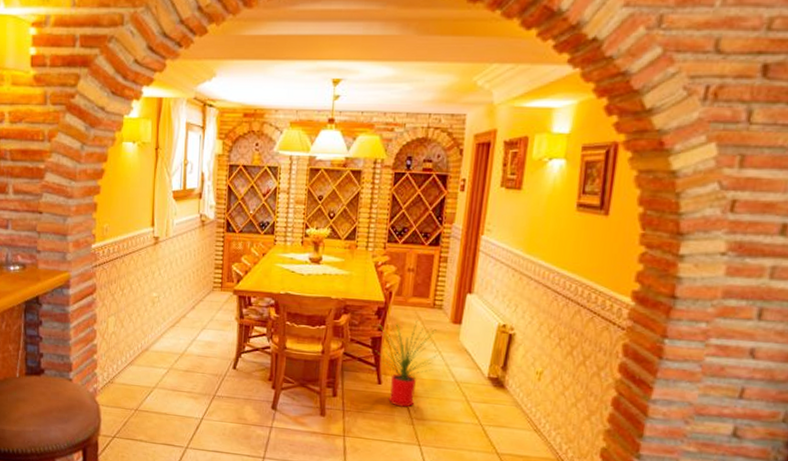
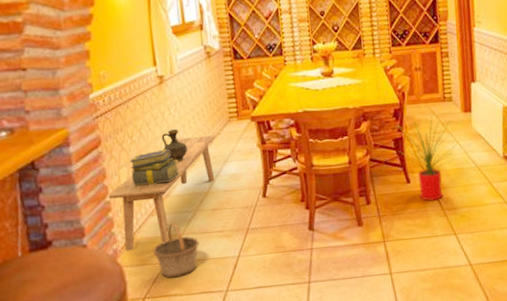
bench: none [95,298,198,393] -> present [108,135,216,251]
stack of books: none [118,306,161,338] -> present [129,148,181,186]
basket: none [127,375,169,426] -> present [153,223,199,278]
ceramic jug: none [149,289,171,320] -> present [161,129,188,162]

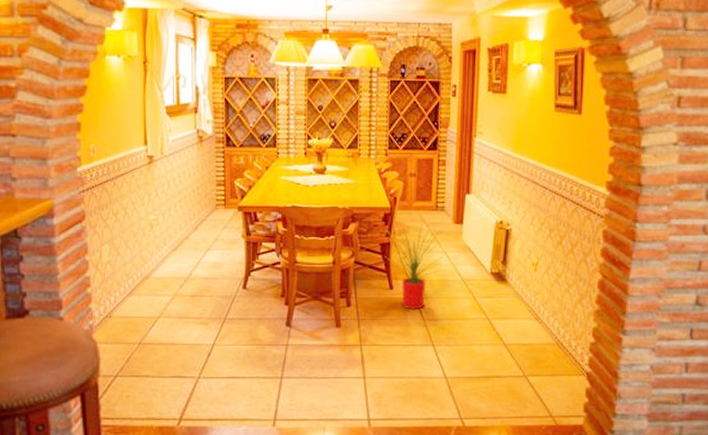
bench: present [108,135,216,251] -> none [88,221,201,328]
stack of books: present [129,148,181,186] -> none [112,230,162,264]
basket: present [153,223,199,278] -> none [128,305,175,359]
ceramic jug: present [161,129,188,162] -> none [146,212,171,244]

